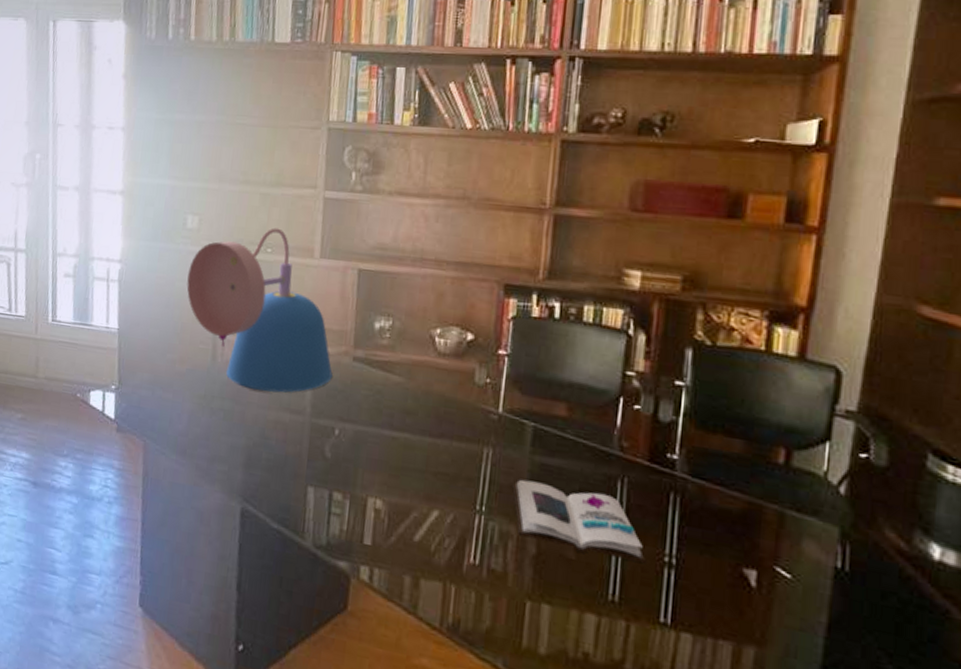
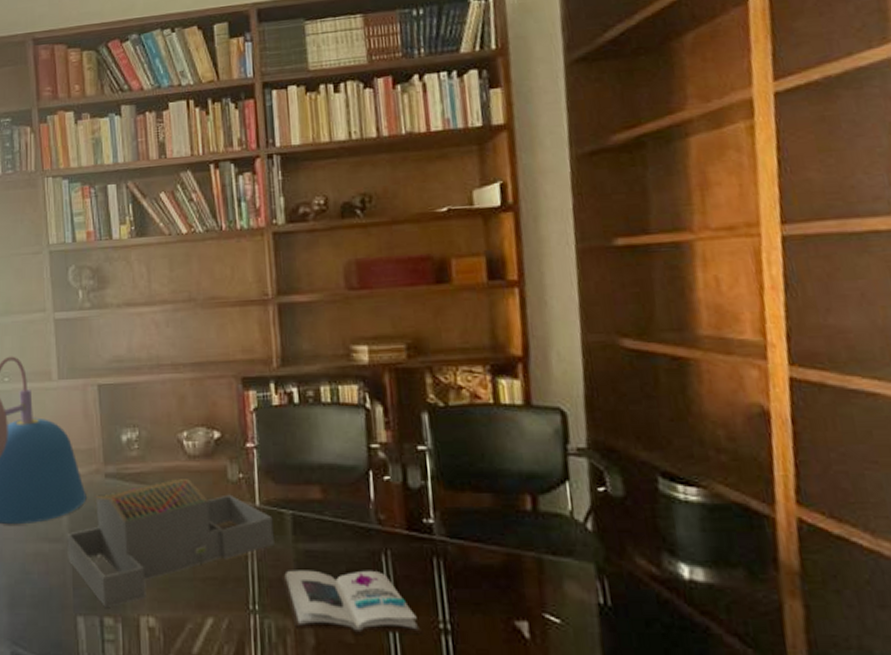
architectural model: none [306,373,513,483] -> present [67,479,274,607]

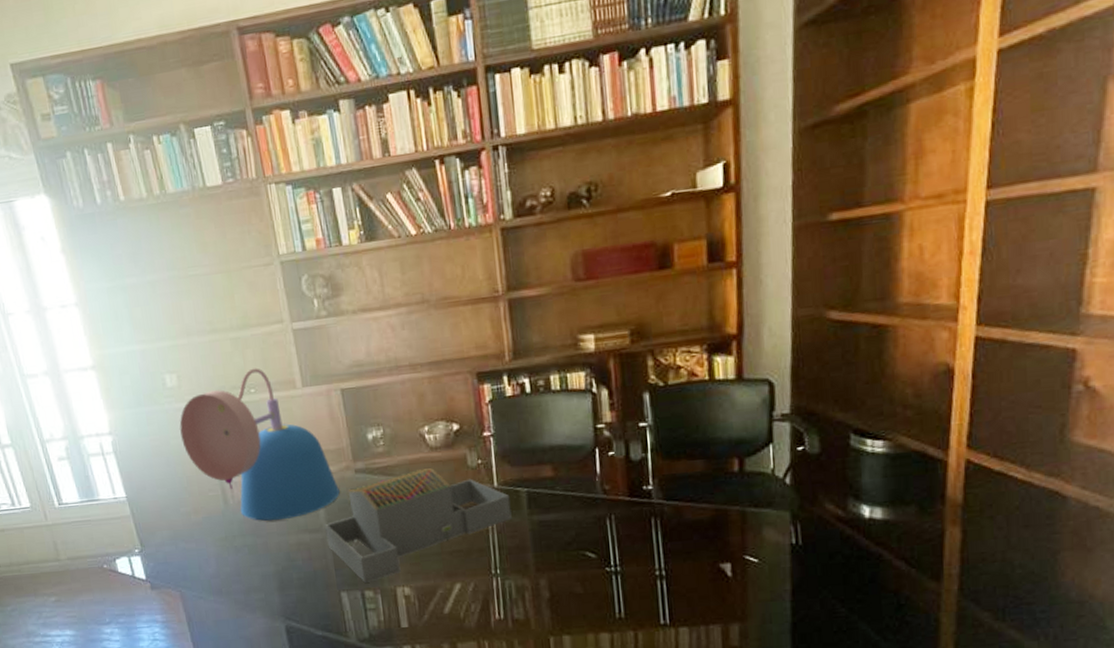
book: present [281,570,422,636] -> none [519,532,641,587]

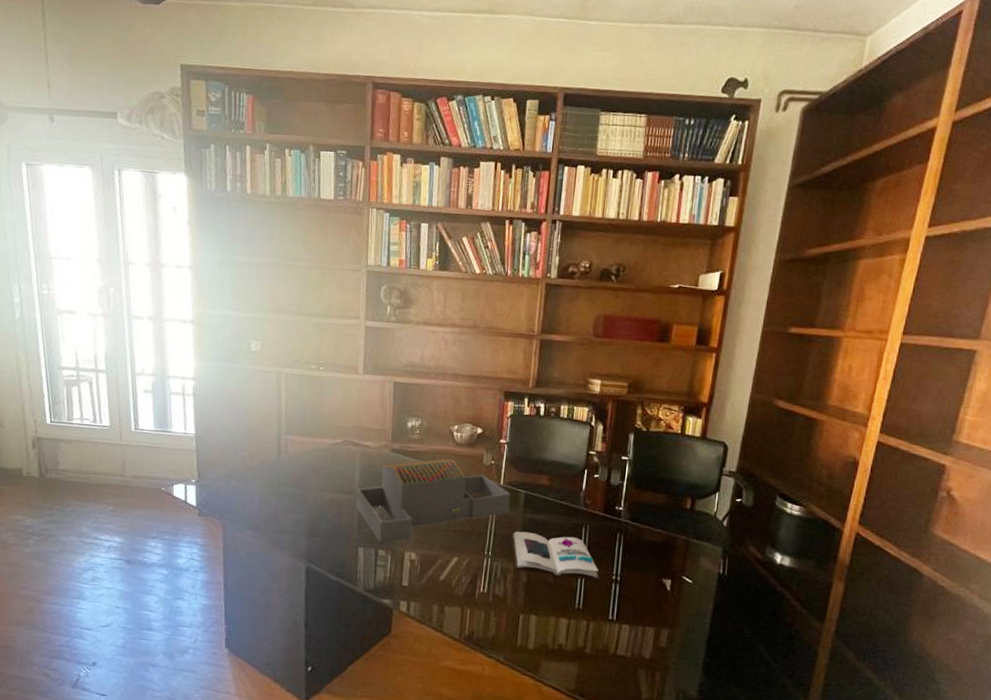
desk lamp: present [179,368,340,521] -> none [253,350,376,479]
book: none [519,532,641,587] -> present [510,531,600,581]

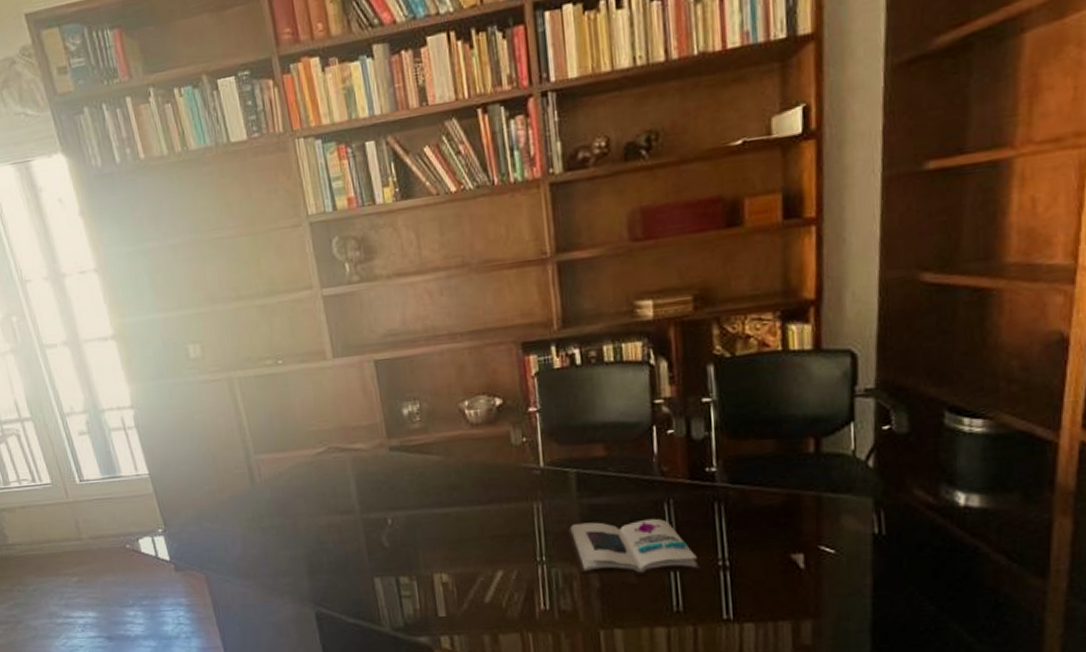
architectural model: present [356,459,511,543] -> none [357,446,559,568]

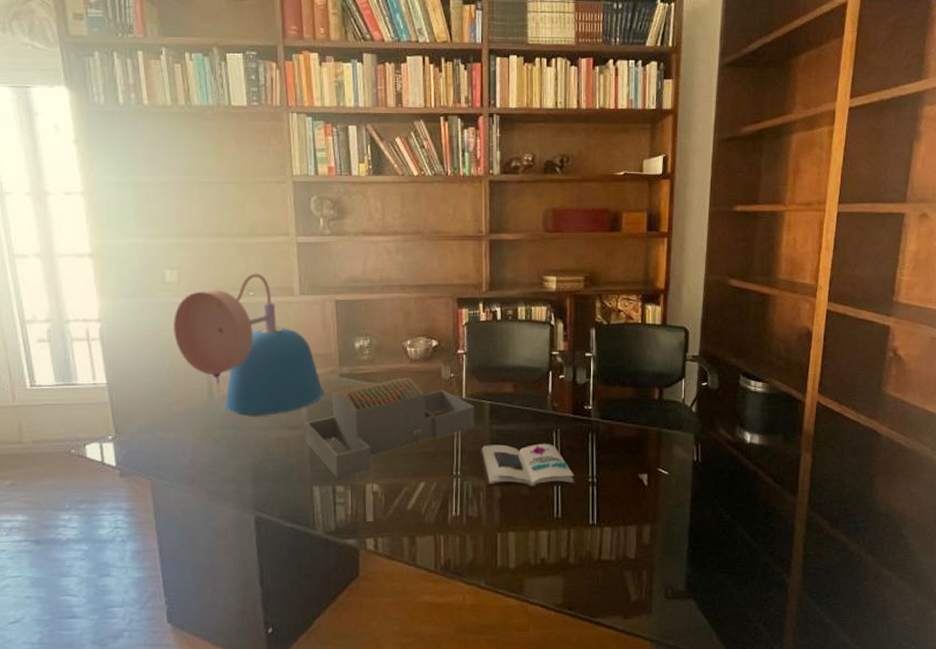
desk lamp: none [203,337,373,501] -> present [174,273,323,416]
architectural model: none [357,446,559,568] -> present [306,378,475,478]

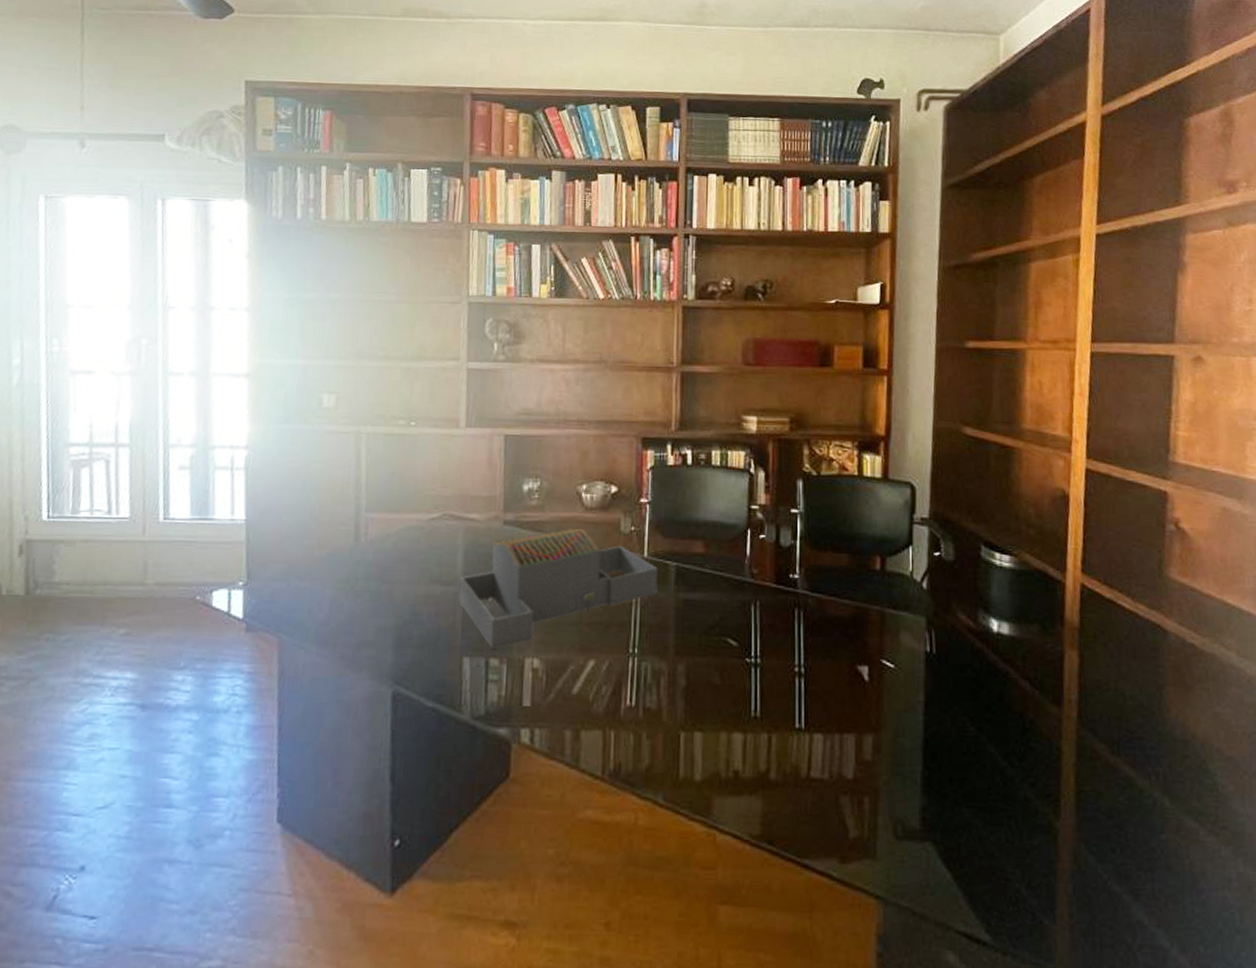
desk lamp: present [174,273,323,416] -> none [324,401,484,567]
book: present [479,443,576,490] -> none [661,617,779,678]

